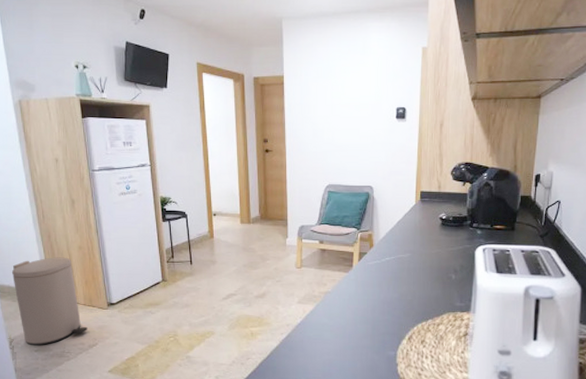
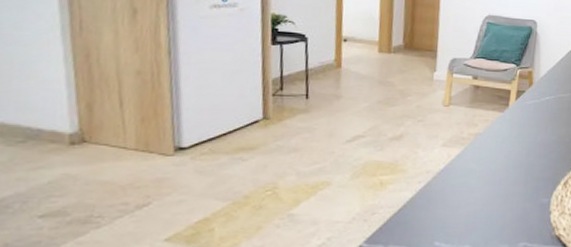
pedal bin: present [11,257,88,346] -> none [10,84,137,210]

